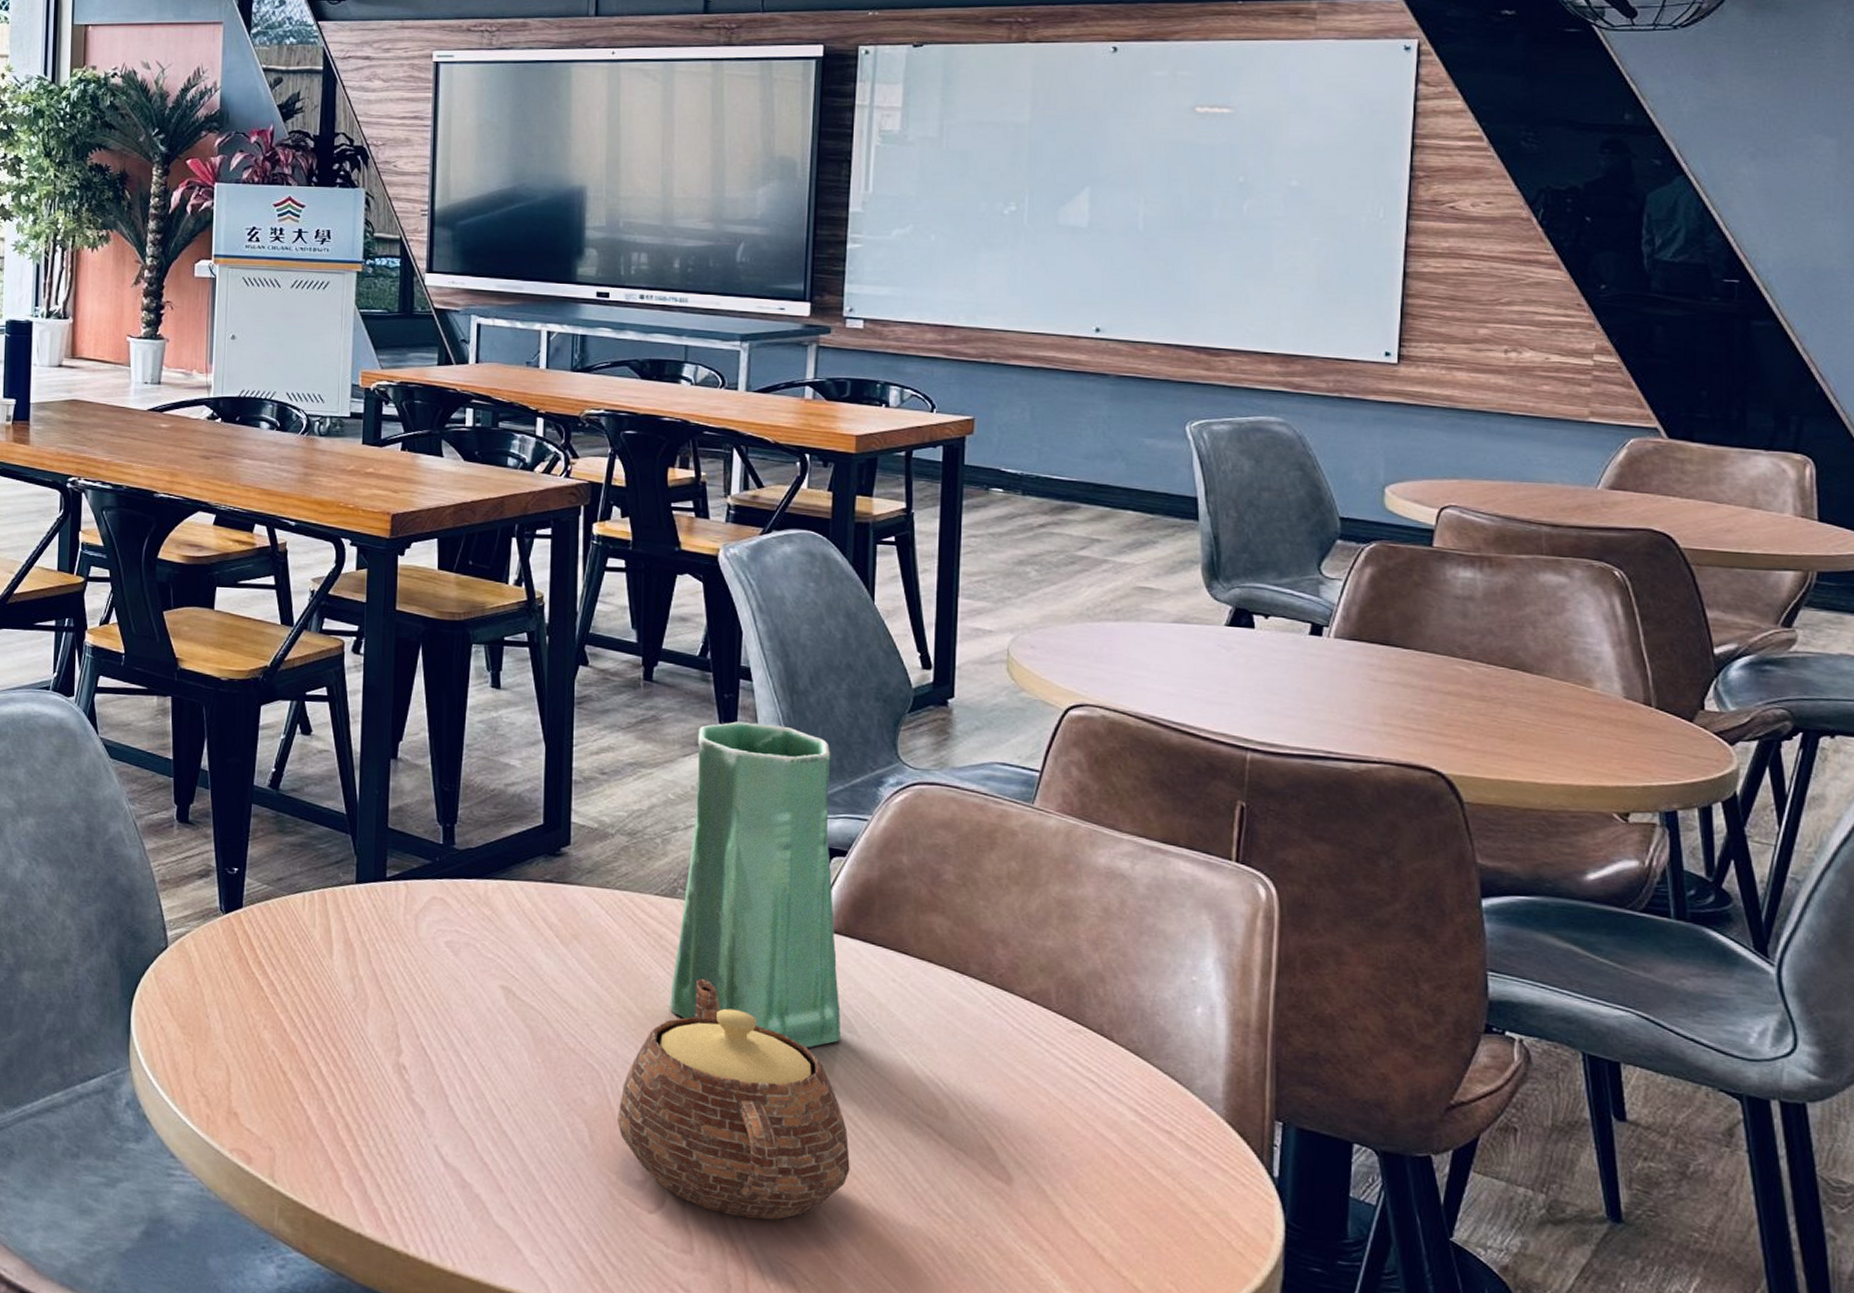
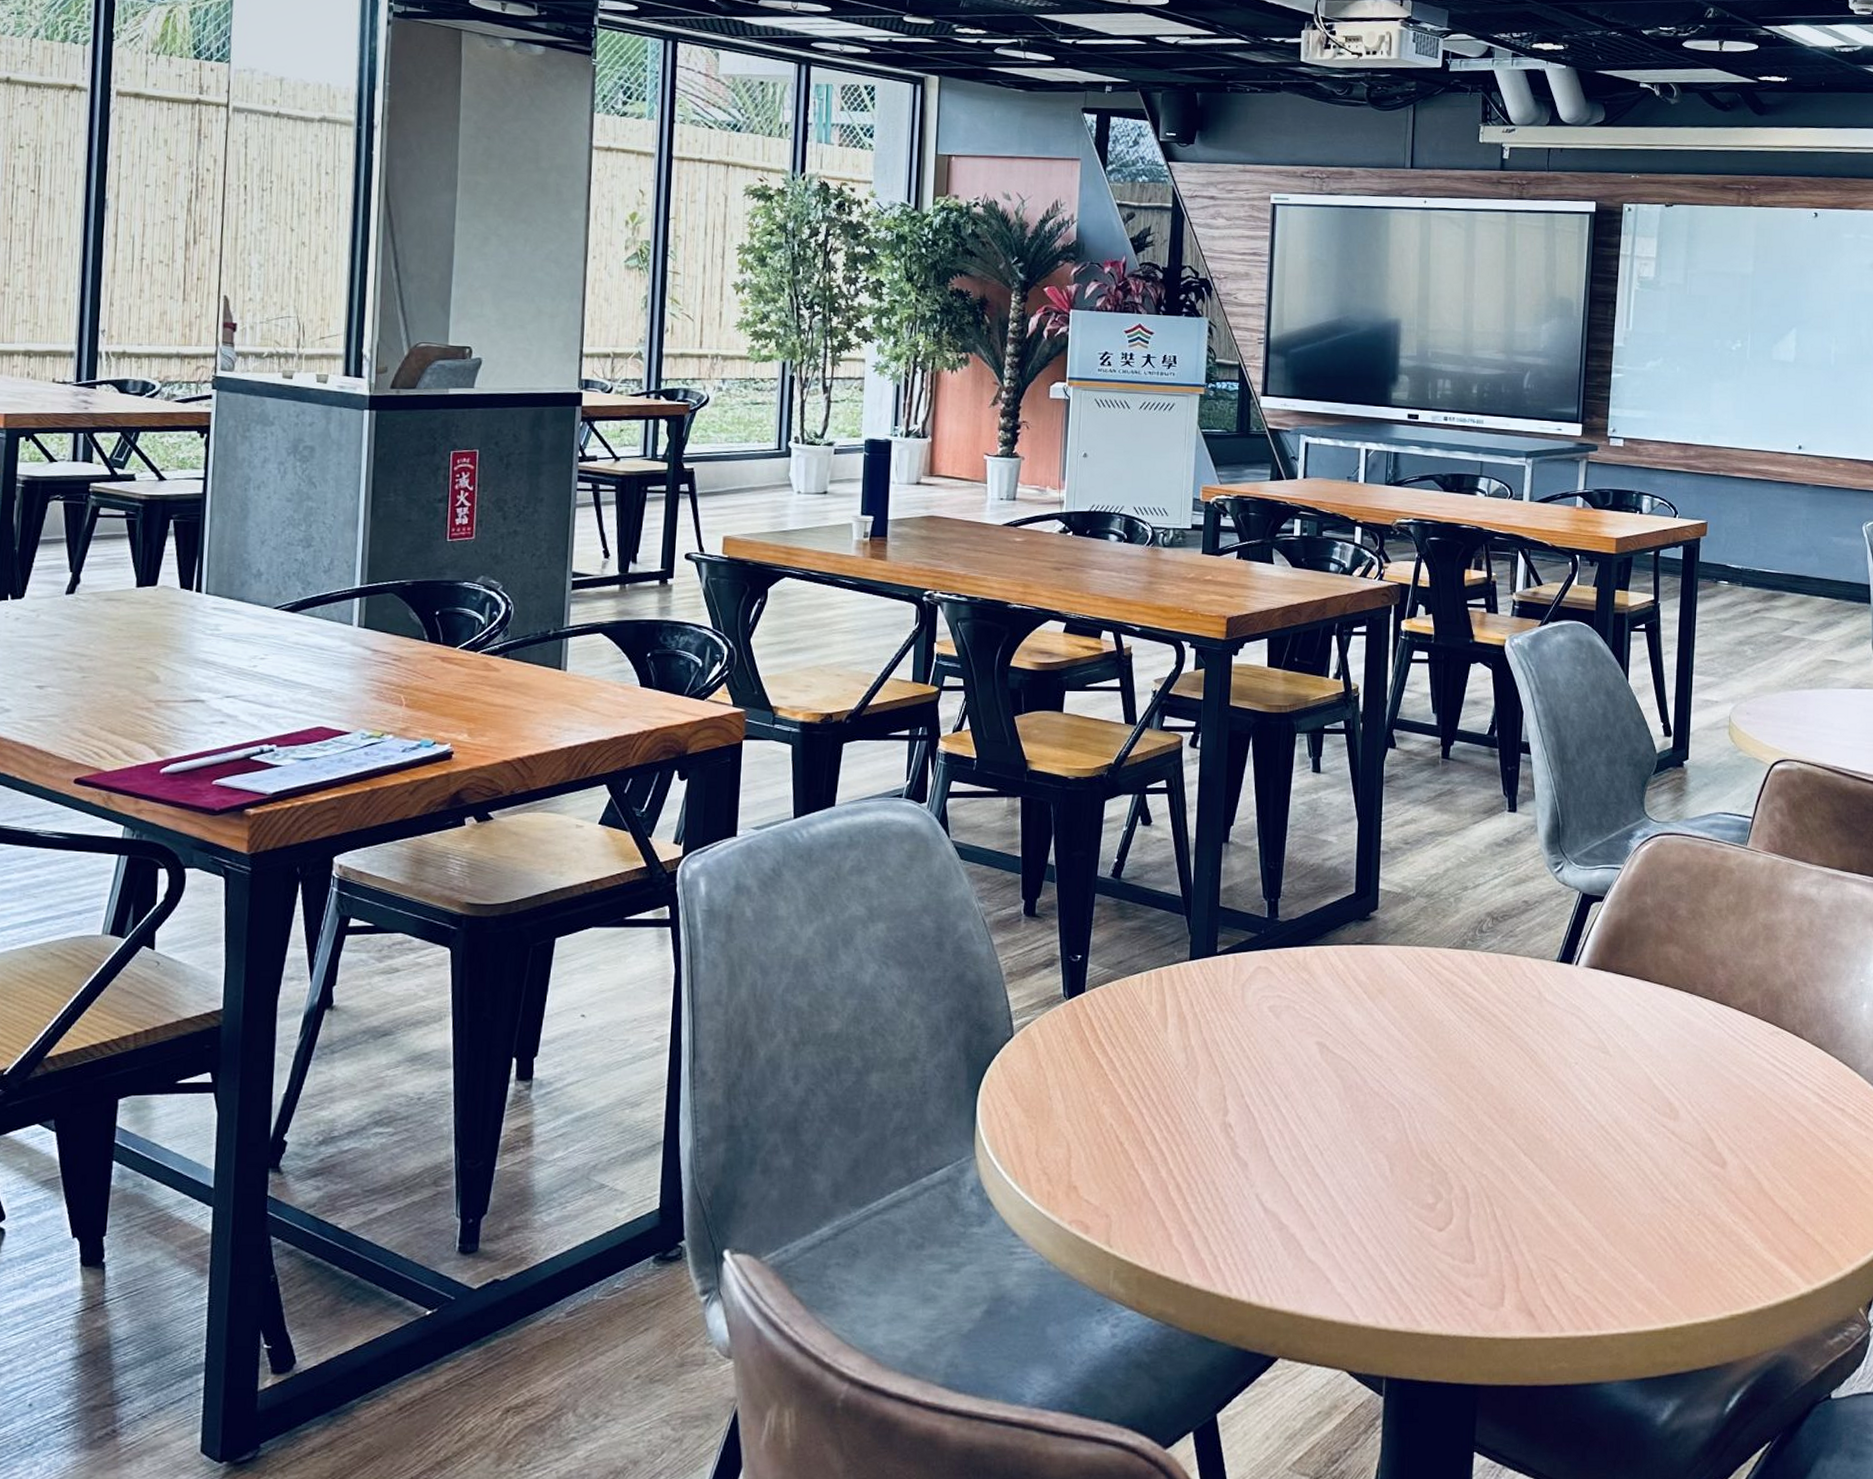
teapot: present [616,978,850,1220] -> none [1413,1018,1602,1225]
vase: present [670,721,842,1048] -> none [1459,790,1597,1070]

